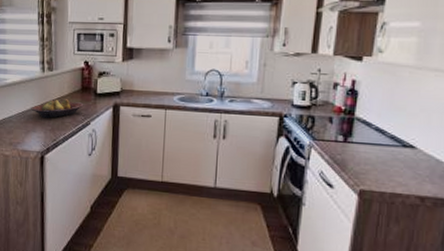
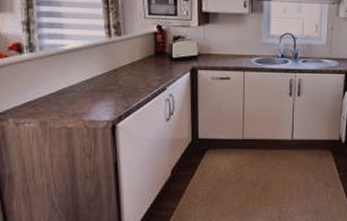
fruit bowl: present [31,99,84,118] -> none [97,65,159,85]

